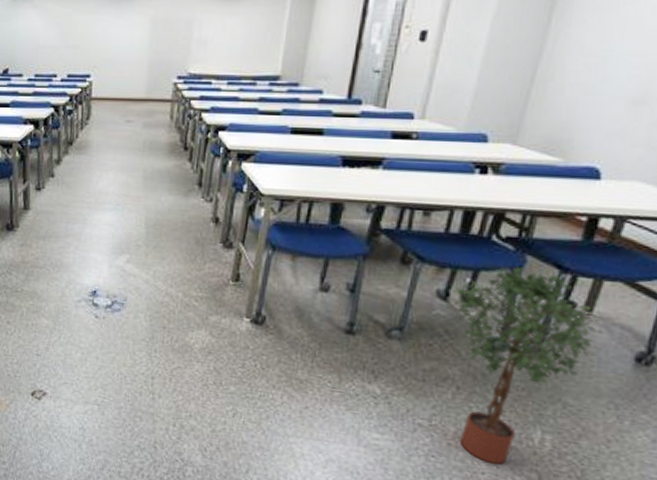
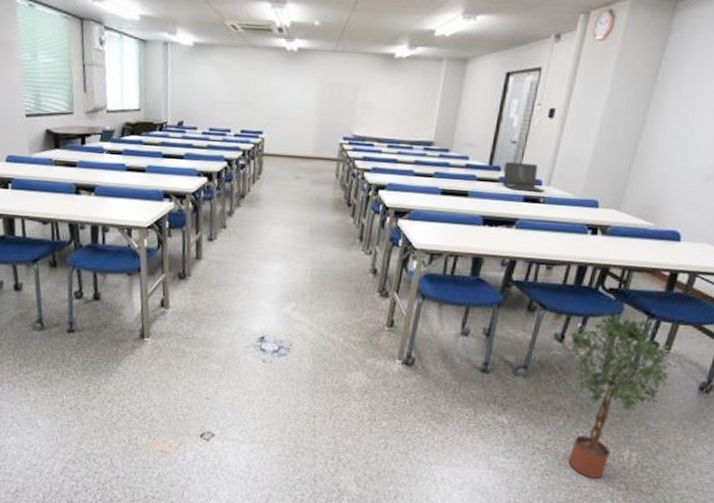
laptop computer: none [364,93,418,127] -> present [502,161,545,193]

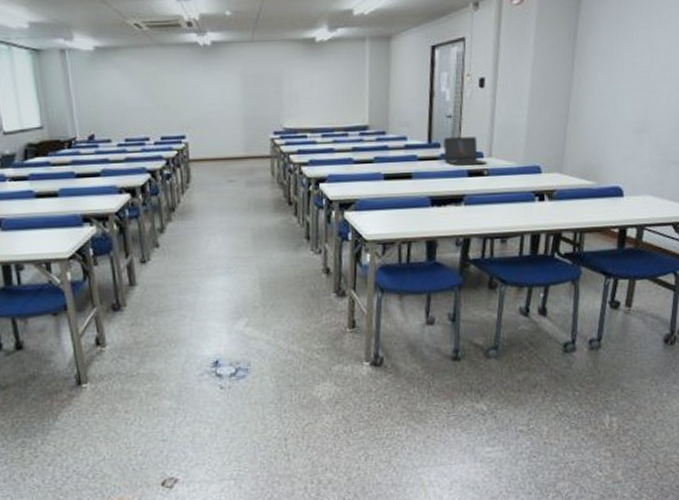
potted tree: present [568,313,678,479] -> none [532,277,641,452]

